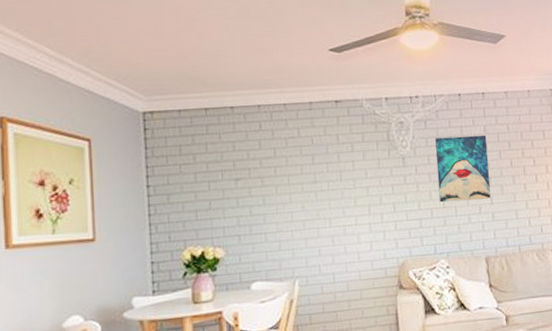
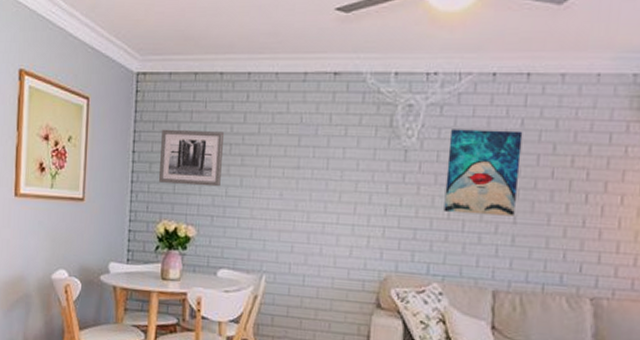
wall art: none [177,159,244,212] -> present [158,129,224,187]

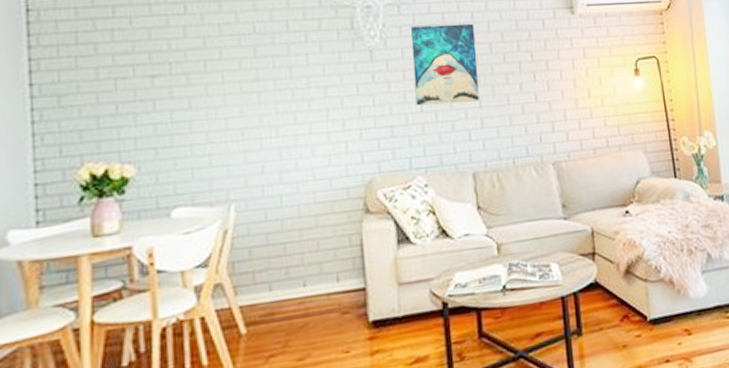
wall art: present [158,129,224,187] -> none [71,50,162,118]

